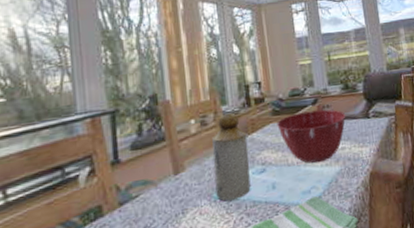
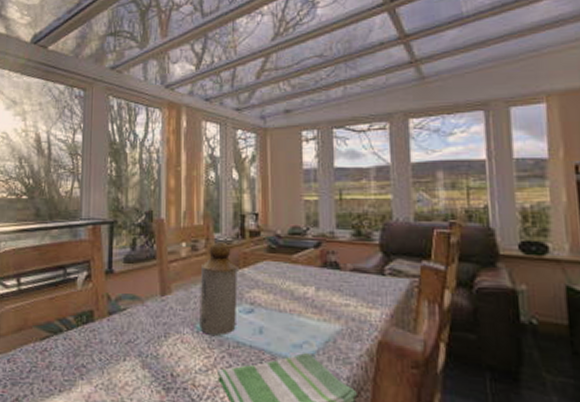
mixing bowl: present [277,109,346,164] -> none [271,254,355,316]

